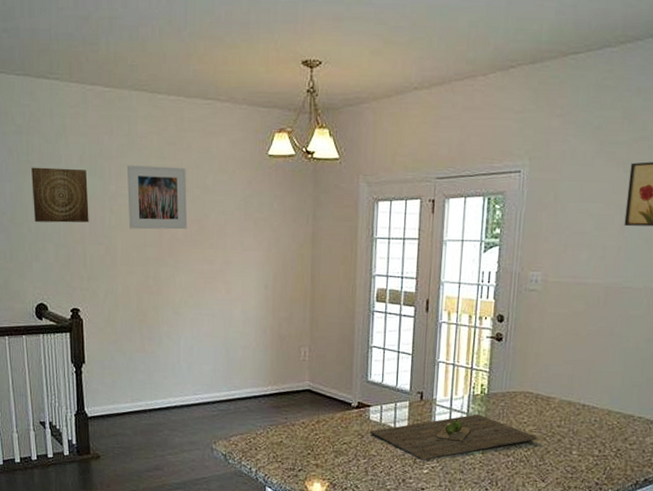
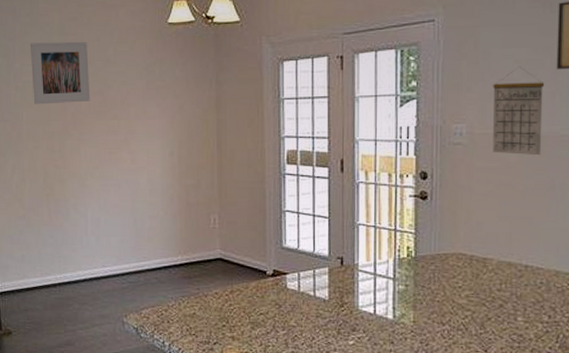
cutting board: present [369,414,538,460] -> none [287,279,476,330]
calendar: none [563,220,613,305] -> present [493,66,545,156]

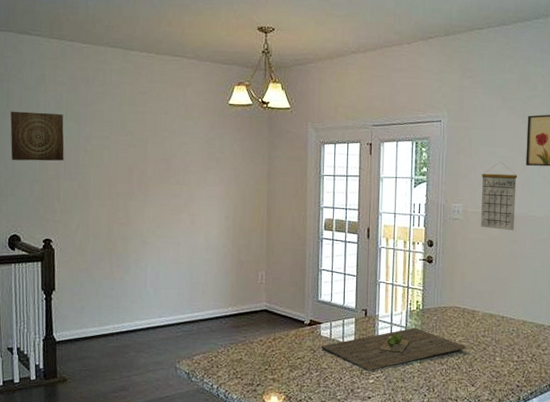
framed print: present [30,41,91,105] -> none [101,111,156,168]
cutting board: none [287,279,476,330] -> present [320,327,467,371]

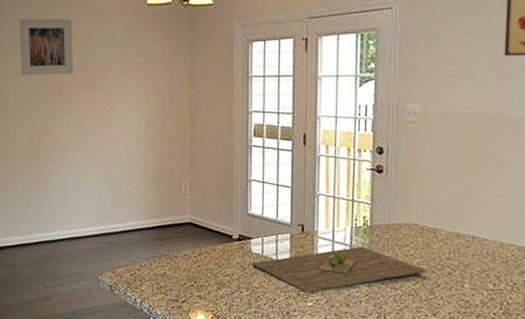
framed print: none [101,111,156,168] -> present [19,18,74,76]
calendar: present [481,161,518,231] -> none [444,52,493,135]

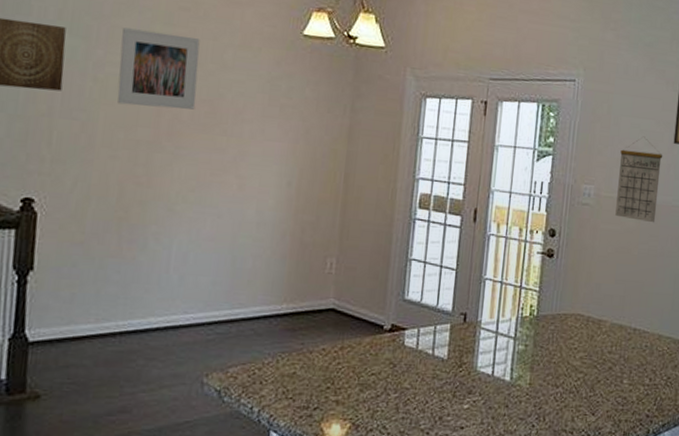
cutting board: present [251,246,427,293] -> none [403,338,589,393]
calendar: none [444,52,493,135] -> present [615,136,663,223]

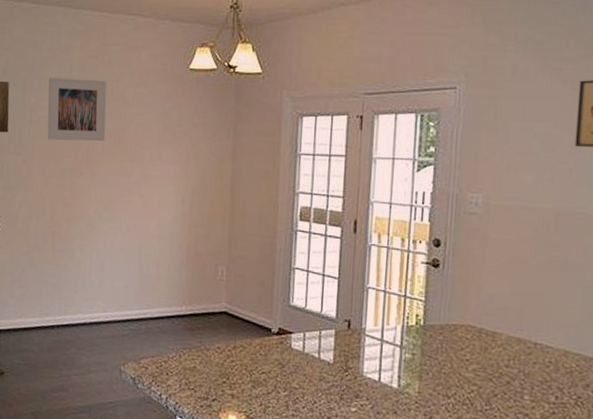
calendar: present [615,136,663,223] -> none [507,140,563,232]

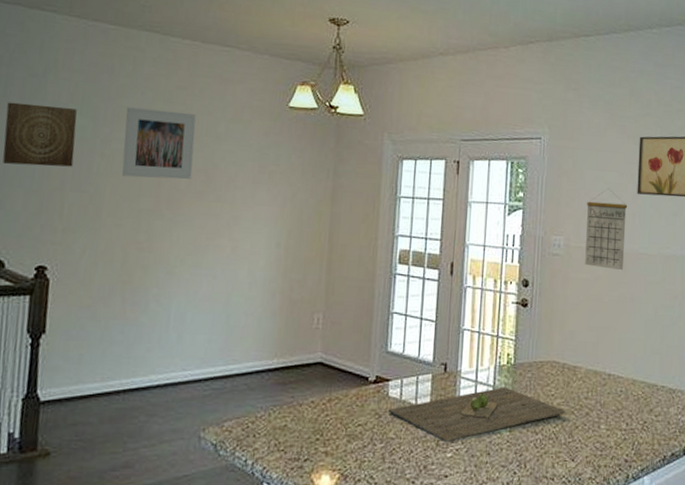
cutting board: none [290,347,483,397] -> present [387,386,566,442]
calendar: none [507,140,563,232] -> present [585,188,628,271]

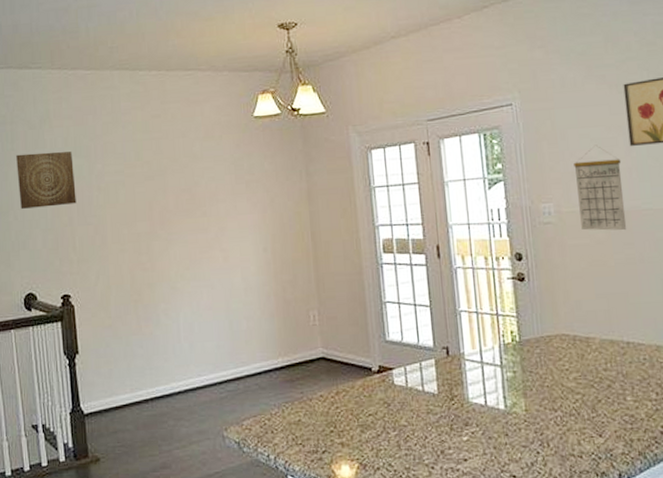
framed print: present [122,107,196,179] -> none [112,138,178,206]
cutting board: present [387,386,566,442] -> none [395,365,585,426]

